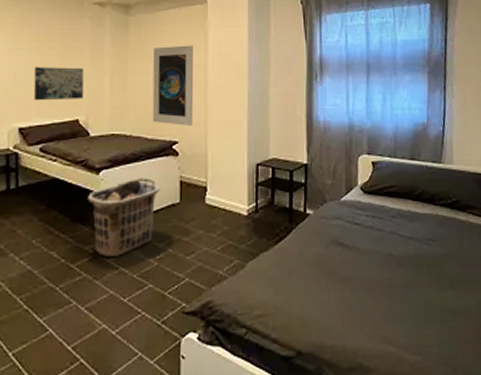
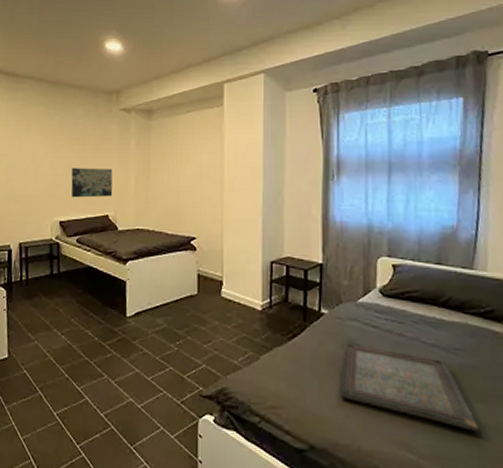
clothes hamper: present [88,178,160,258] -> none [116,270,180,340]
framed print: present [152,45,194,126] -> none [172,147,211,223]
serving tray: none [325,242,450,317] -> present [340,343,479,431]

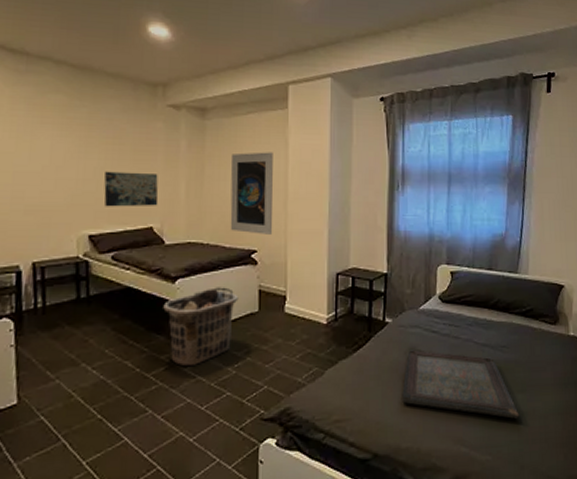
clothes hamper: none [116,270,180,340] -> present [163,287,239,367]
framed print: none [172,147,211,223] -> present [230,152,273,234]

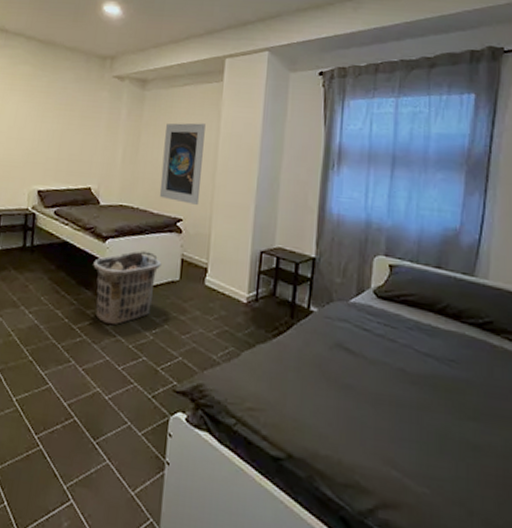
wall art: present [104,171,159,207] -> none [53,134,100,169]
serving tray: present [402,350,520,419] -> none [324,345,470,451]

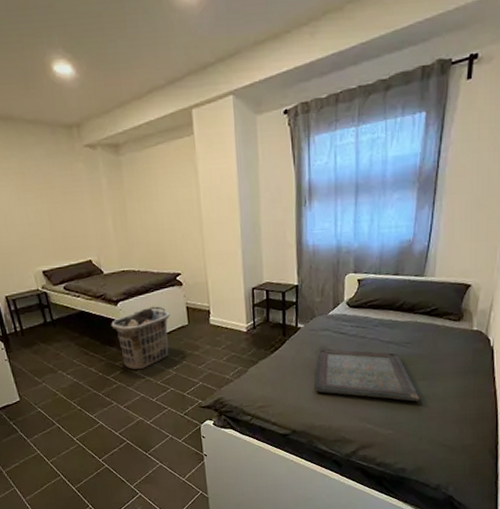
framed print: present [159,123,206,205] -> none [148,181,193,259]
serving tray: none [324,345,470,451] -> present [314,349,420,402]

